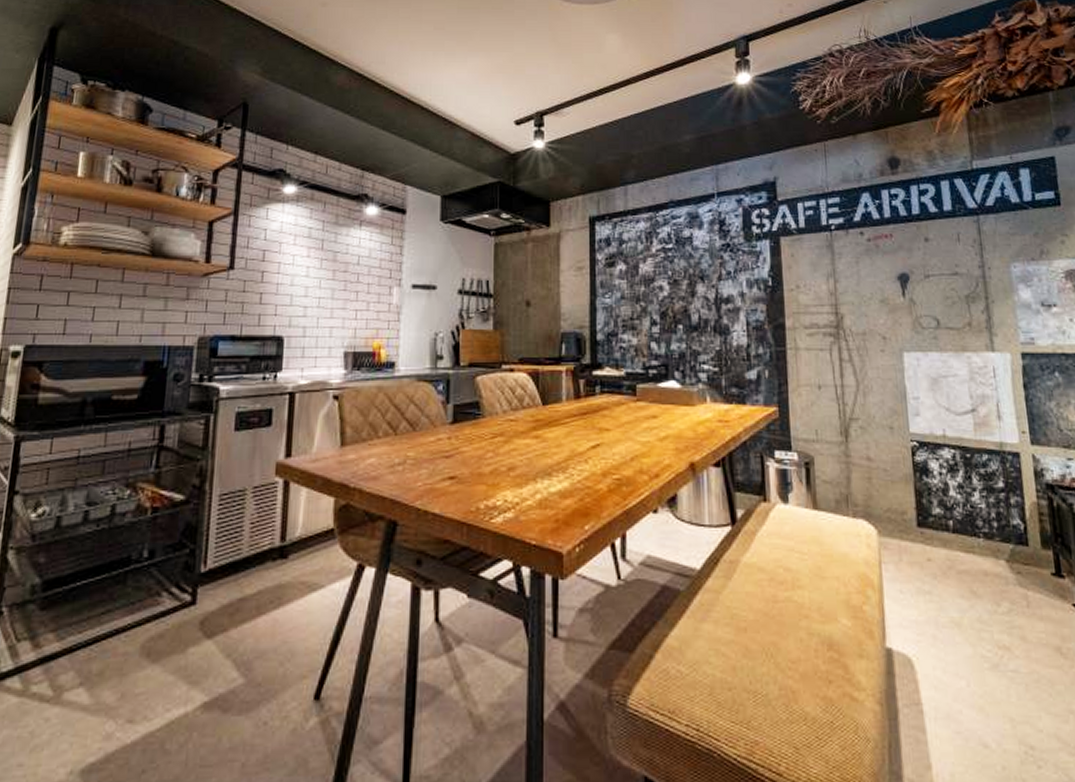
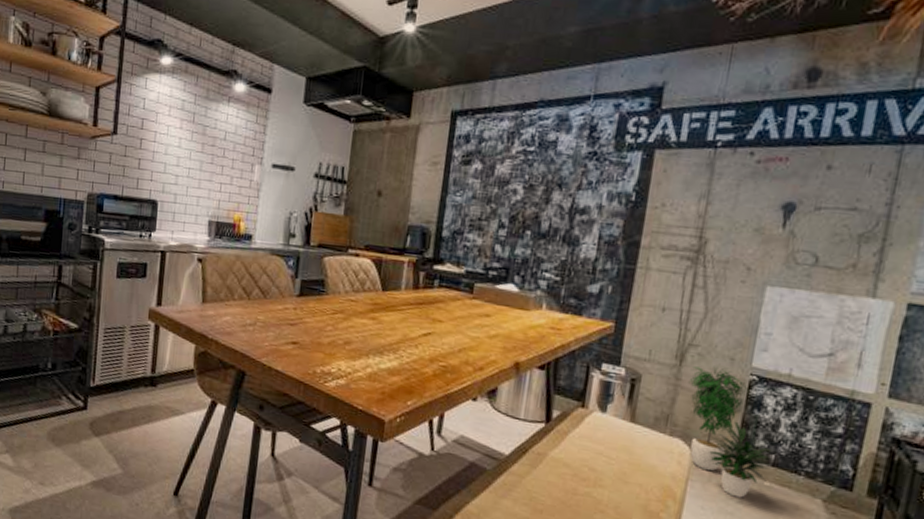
potted plant: none [858,437,952,573] -> present [688,366,772,498]

